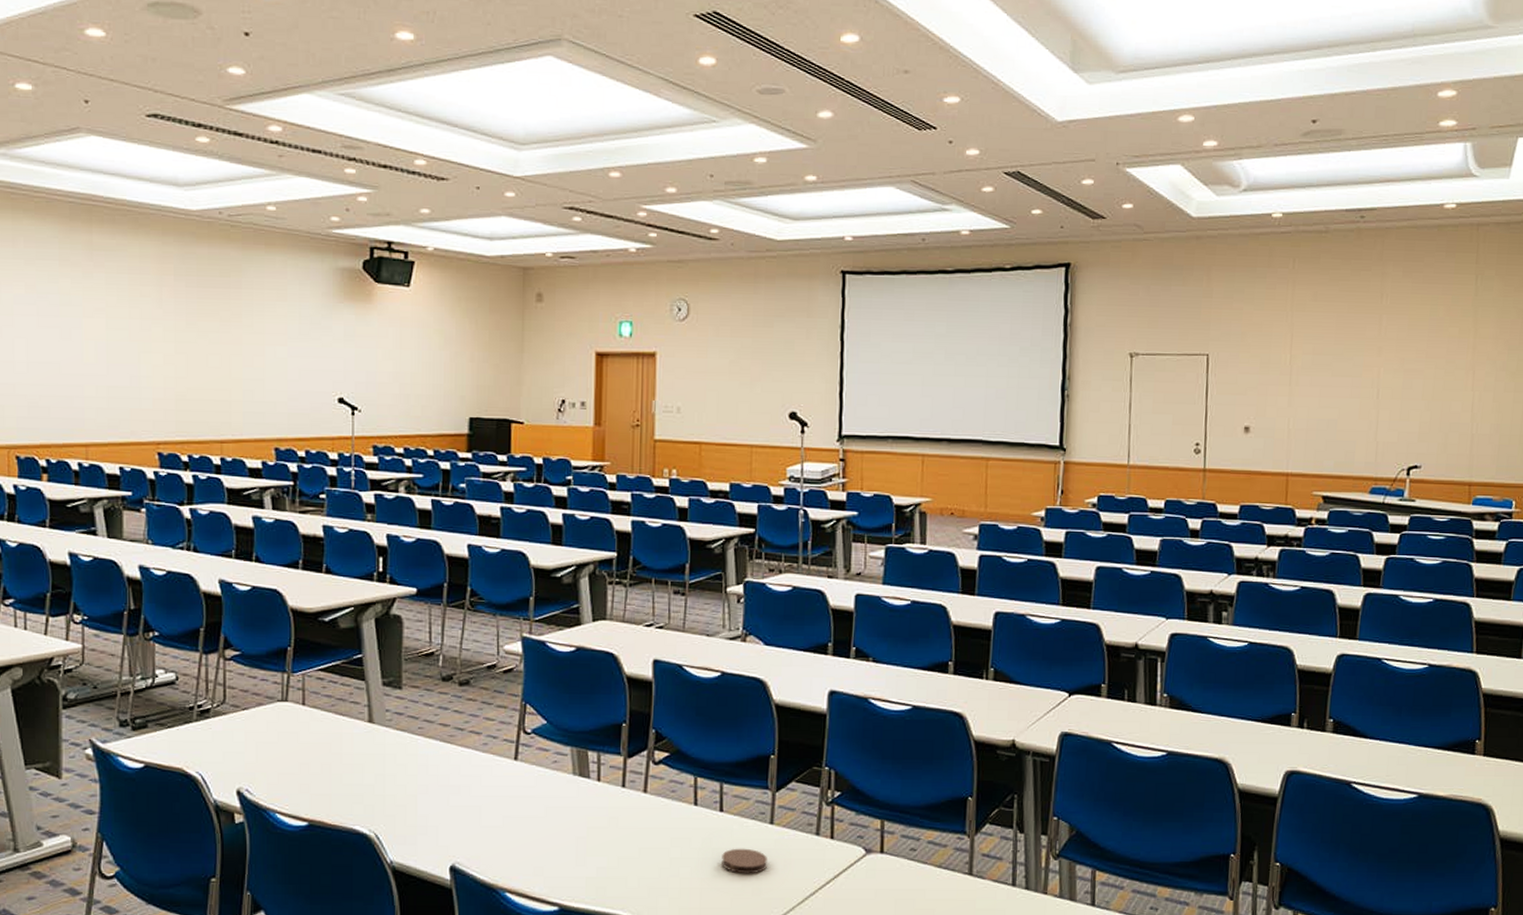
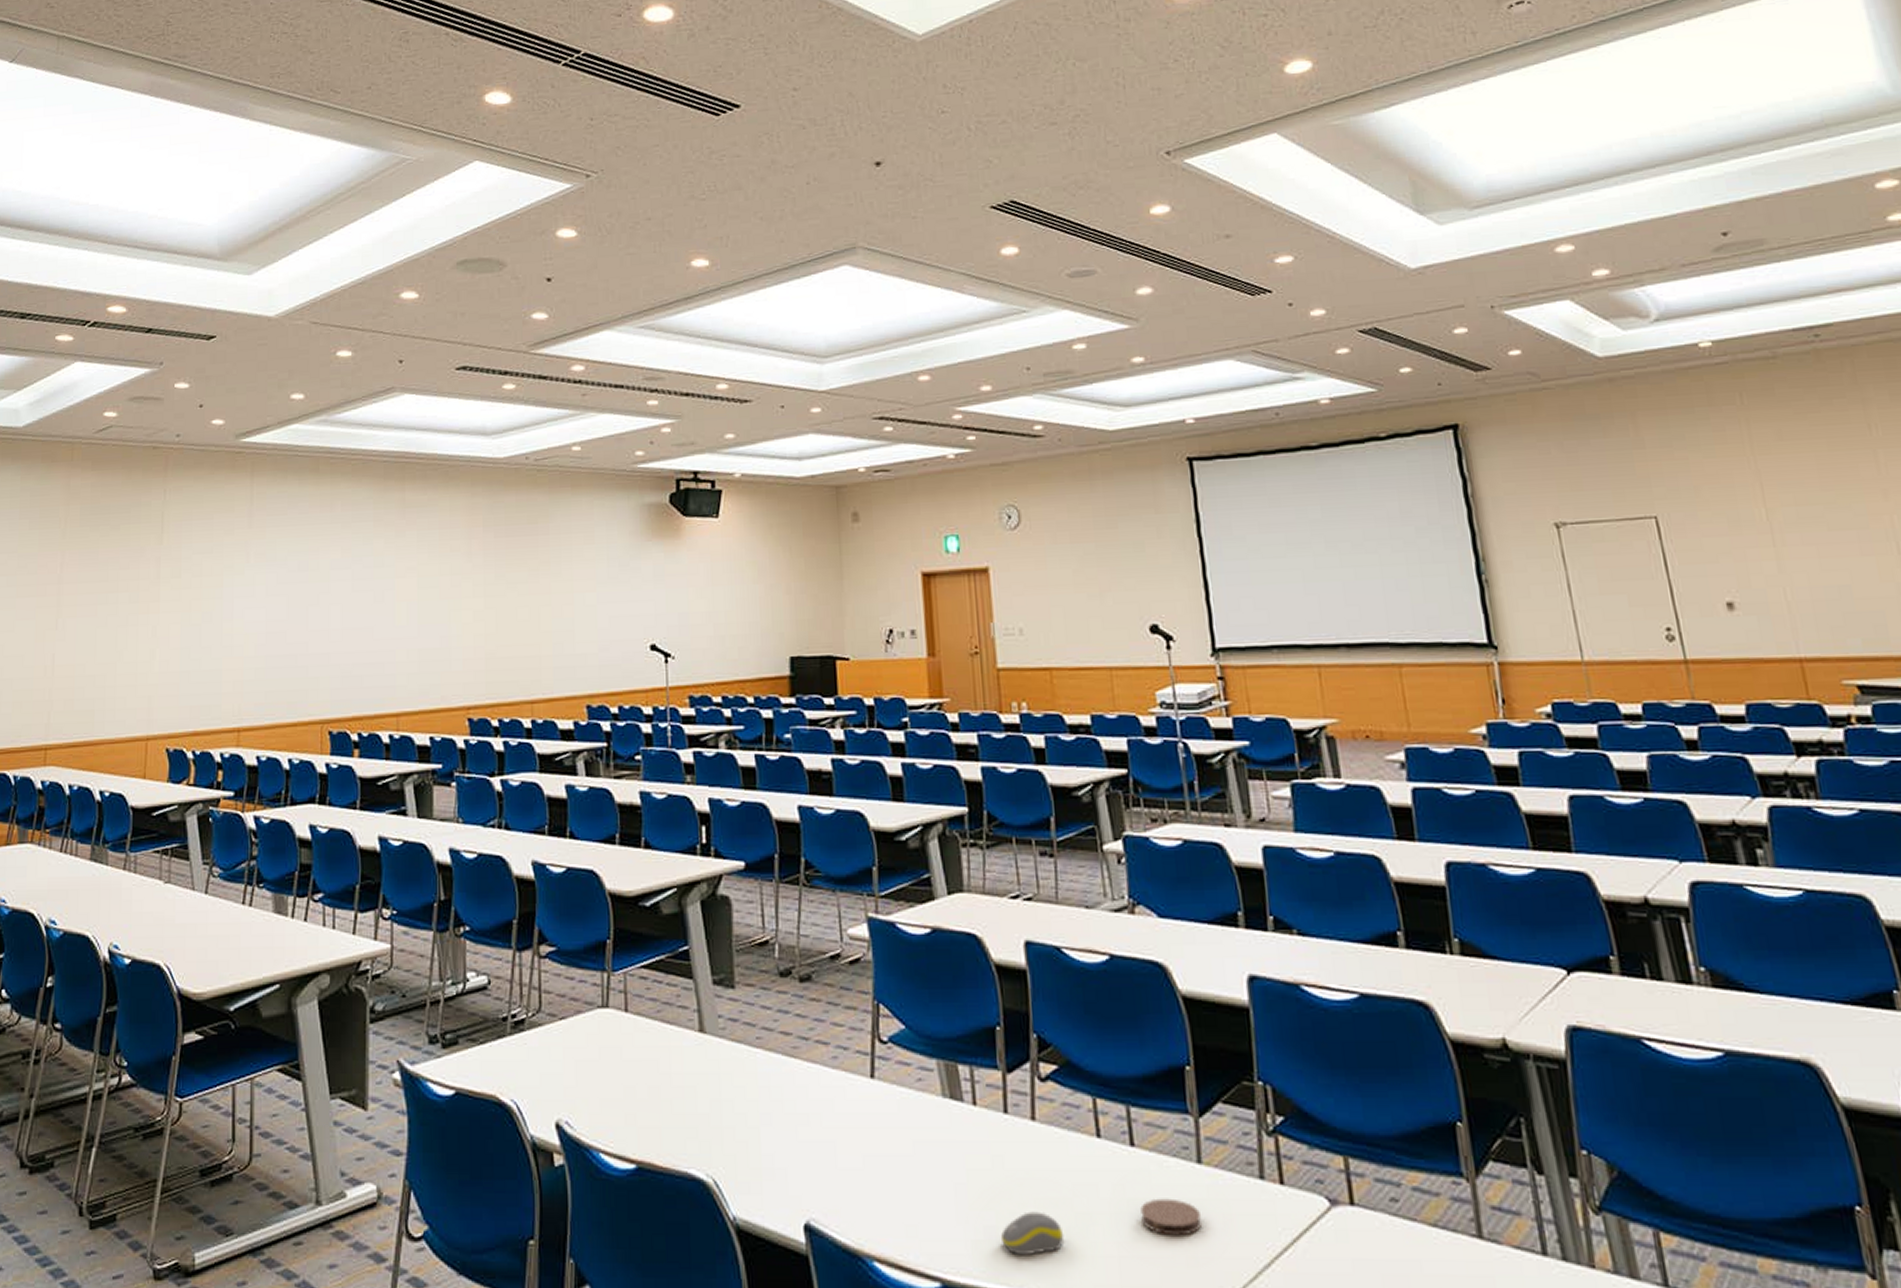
computer mouse: none [609,857,660,887] -> present [1000,1211,1064,1254]

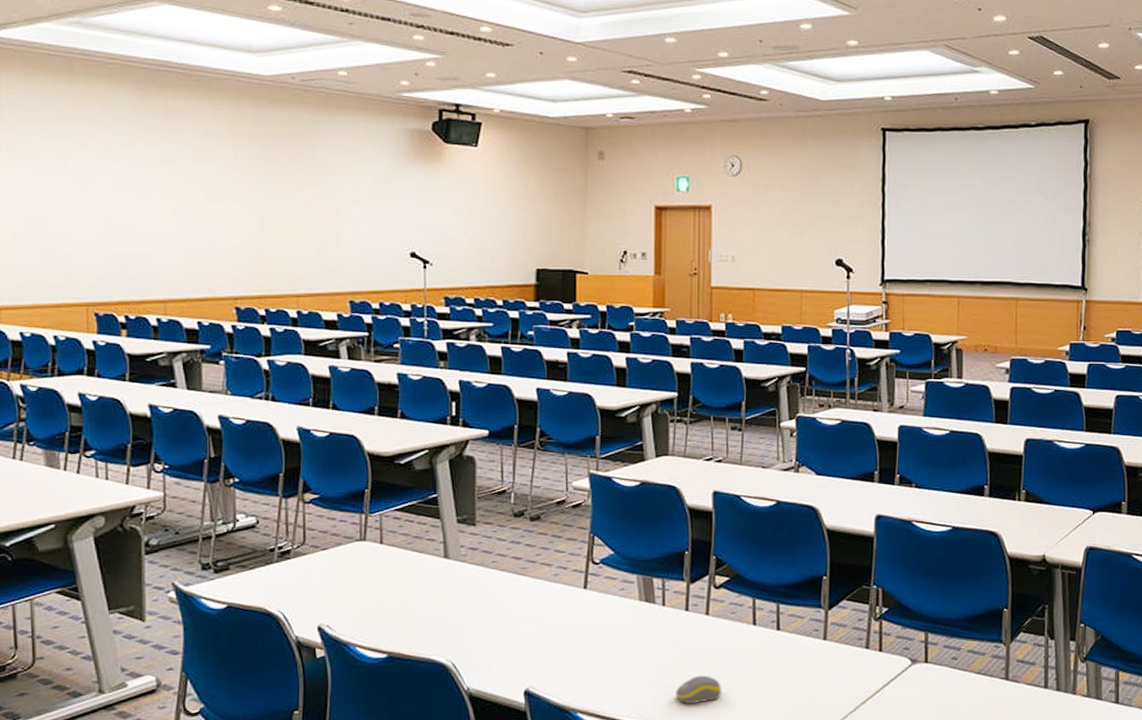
coaster: present [1140,1198,1202,1236] -> none [779,663,821,687]

